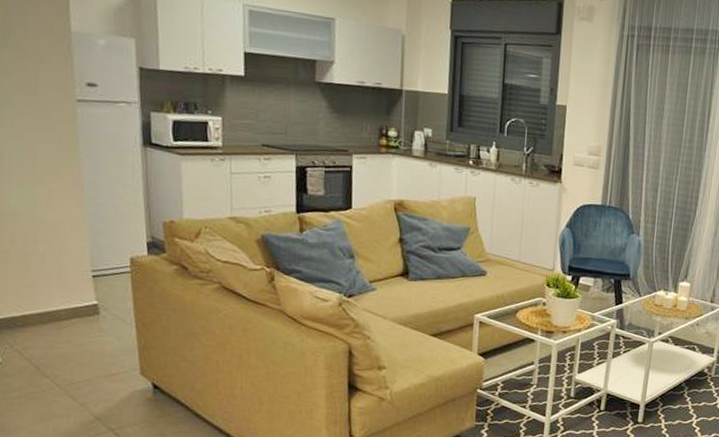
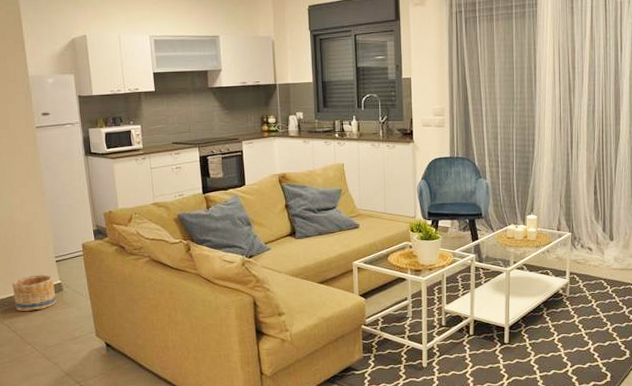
basket: none [28,290,90,337] -> present [11,274,56,312]

